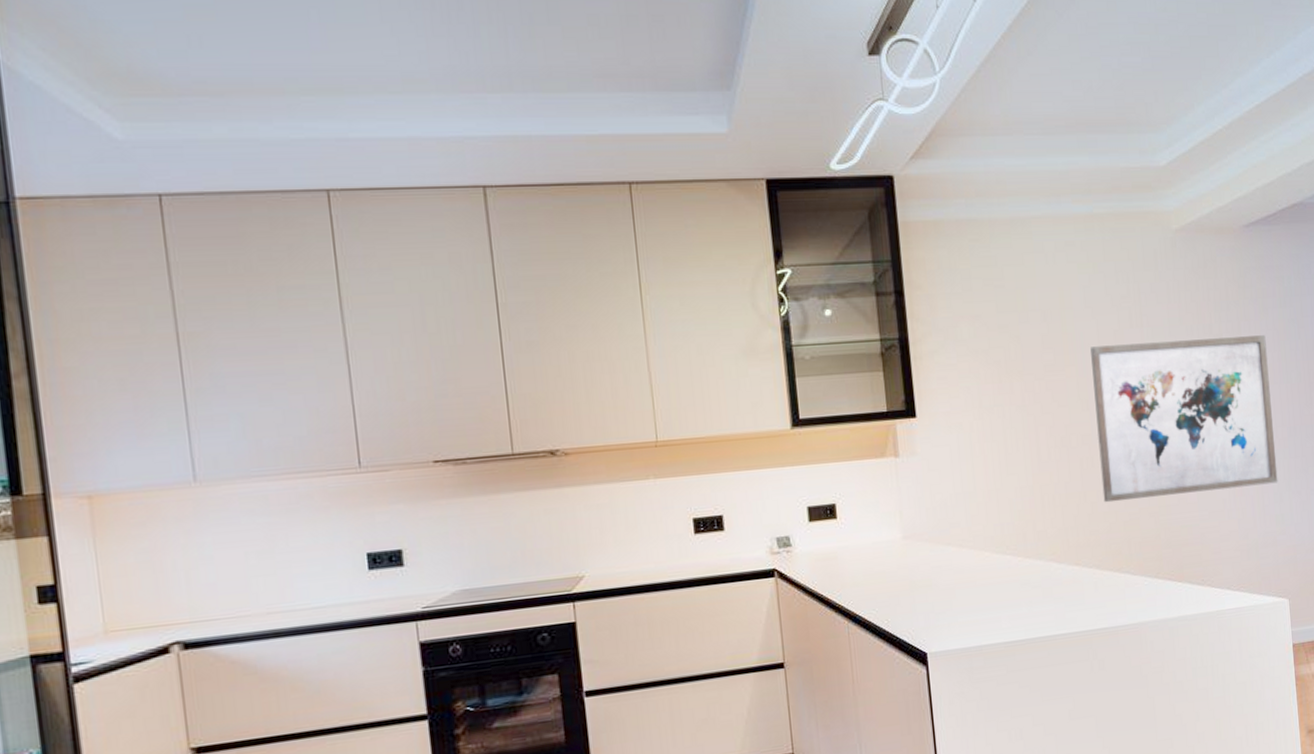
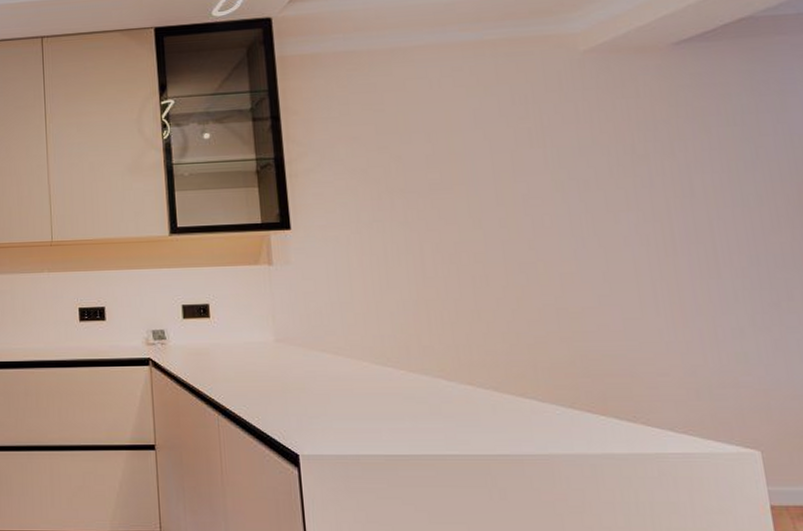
wall art: present [1090,335,1278,503] -> none [483,155,737,323]

